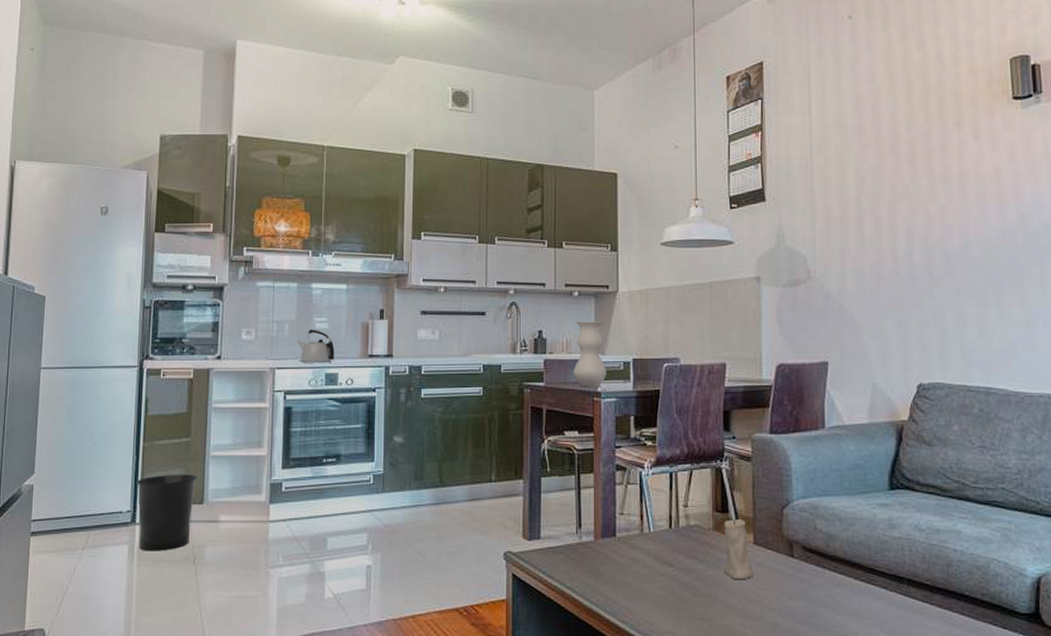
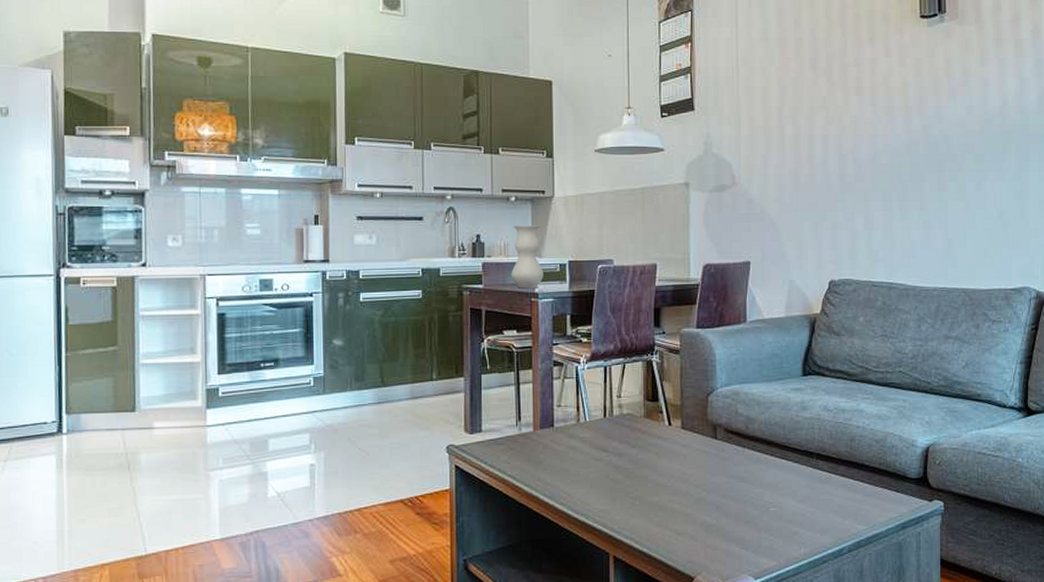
waste bin: present [137,474,197,551] -> none [61,382,127,460]
kettle: present [297,330,335,364] -> none [227,236,269,270]
candle: present [724,515,754,580] -> none [654,404,682,462]

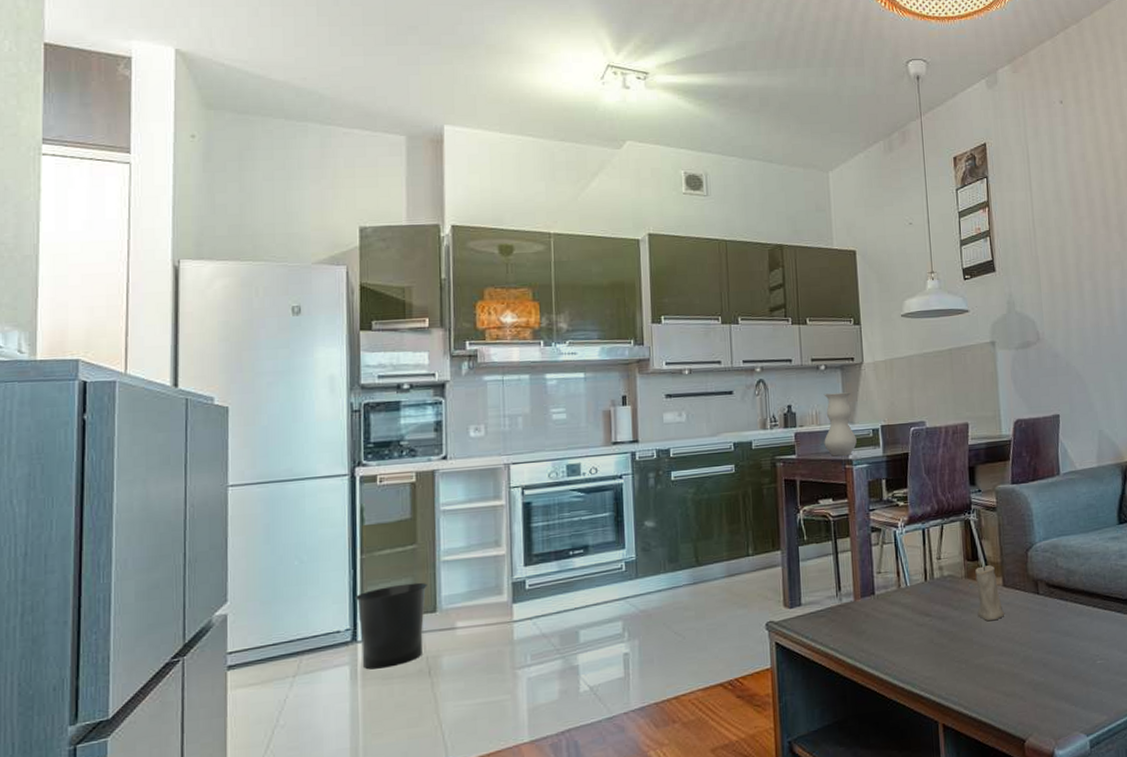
waste bin: none [61,382,127,460] -> present [356,582,427,670]
candle: none [654,404,682,462] -> present [975,562,1005,622]

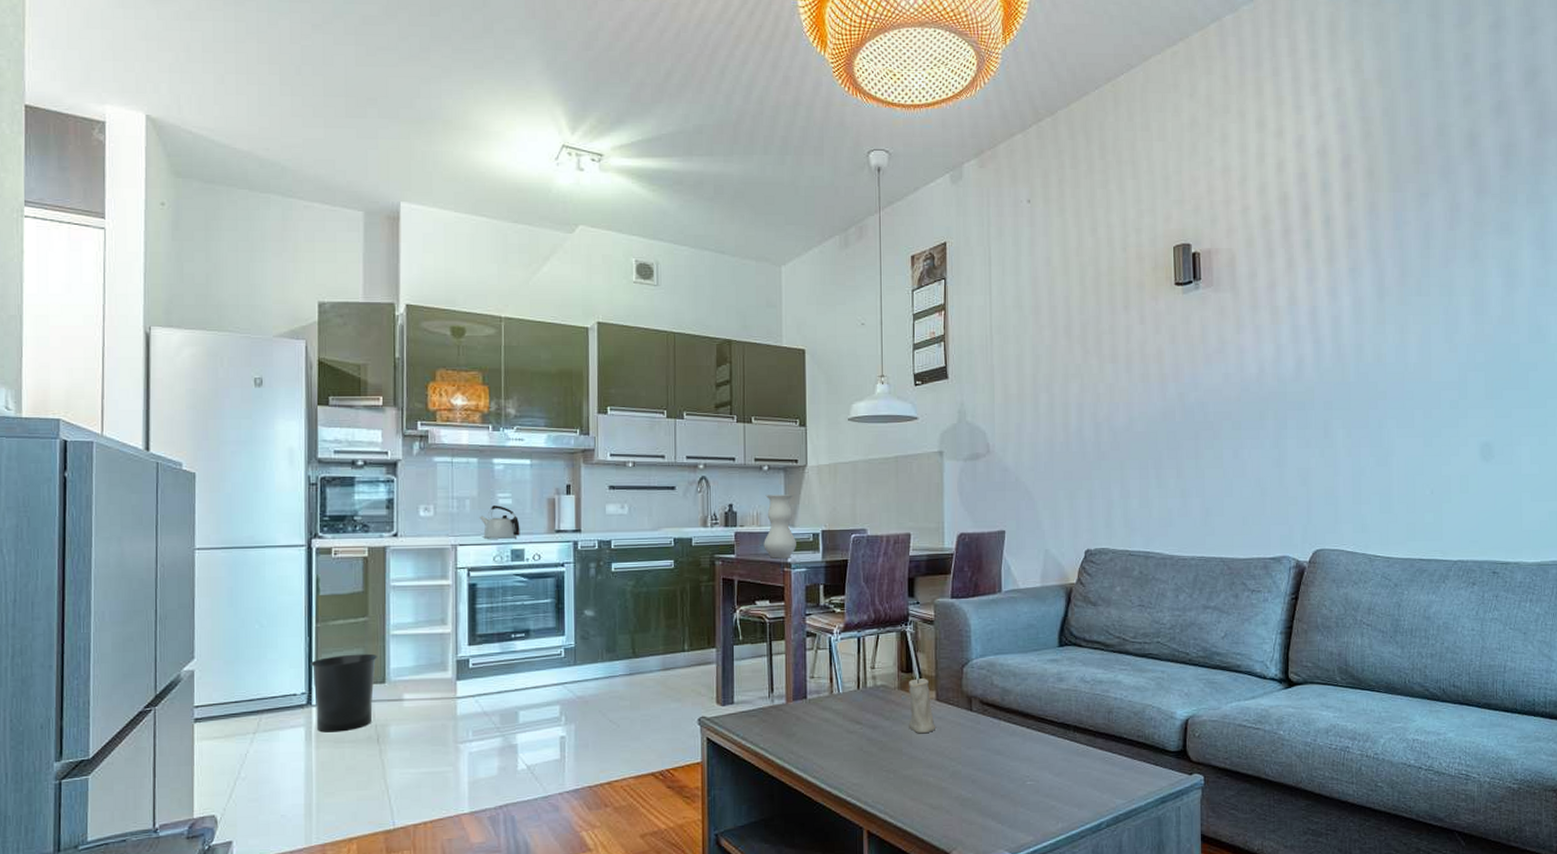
kettle: none [532,421,576,457] -> present [479,505,520,540]

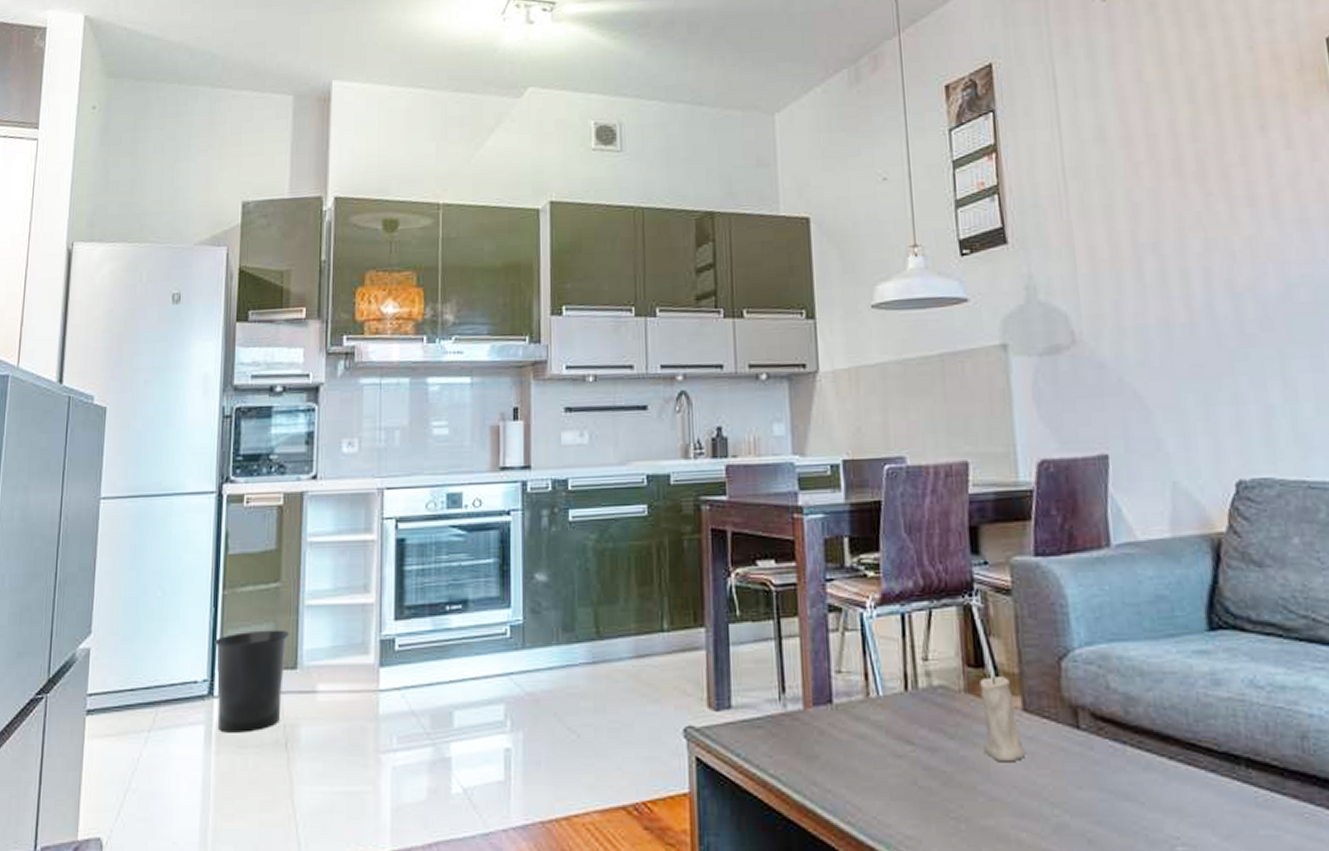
kettle: present [479,505,520,540] -> none [410,437,458,482]
vase: present [764,494,796,560] -> none [764,411,809,502]

